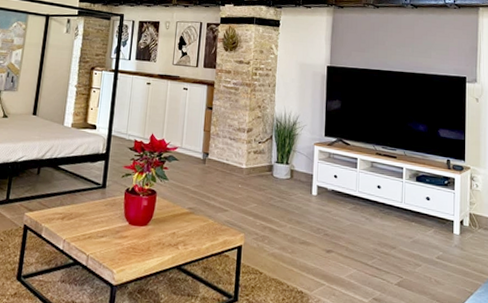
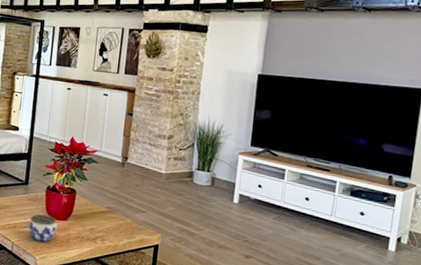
jar: none [105,220,137,252] -> present [28,214,57,242]

